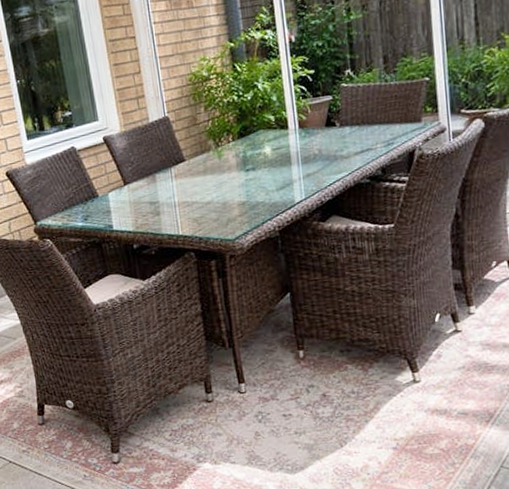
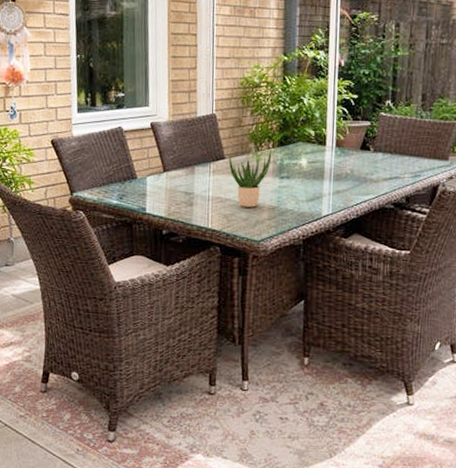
potted plant: none [189,139,234,208] -> present [228,146,272,207]

